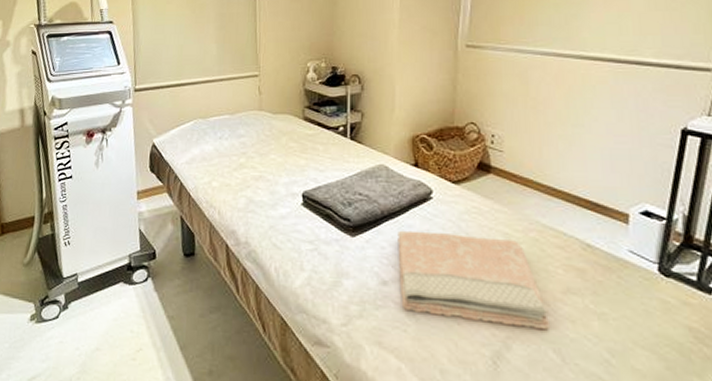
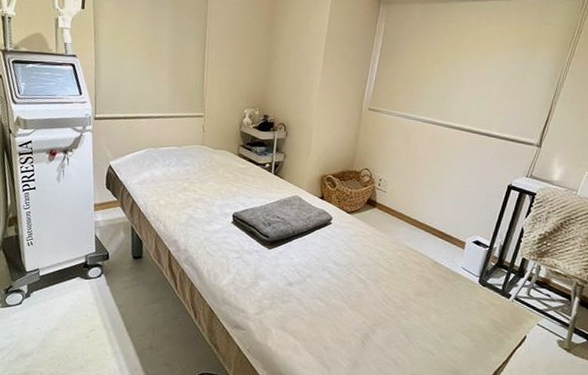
towel: present [398,230,549,330] -> none [301,246,404,320]

